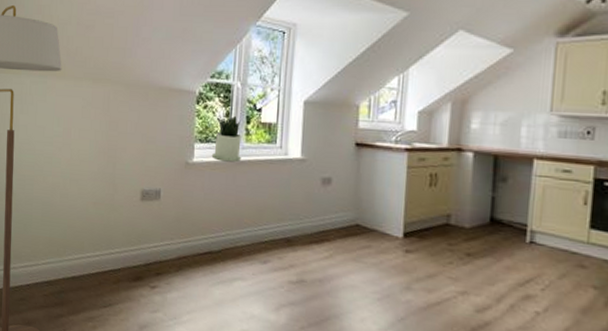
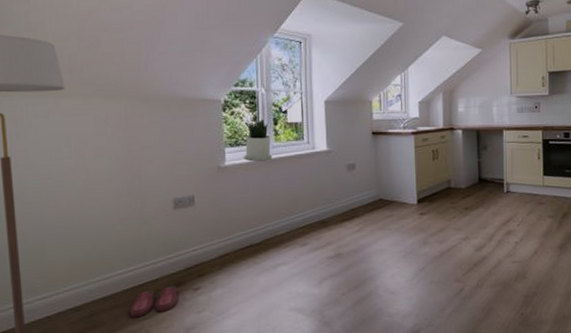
slippers: none [92,278,136,304] -> present [129,286,178,318]

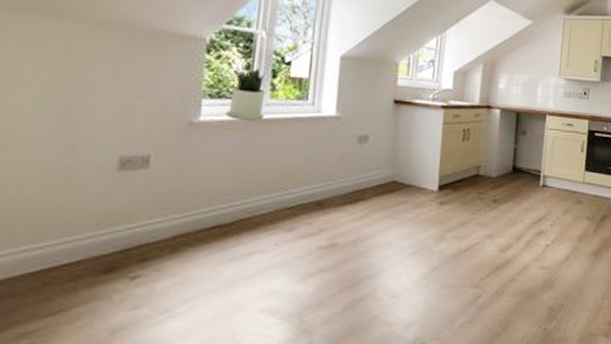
slippers: present [129,286,178,318] -> none [29,272,107,312]

